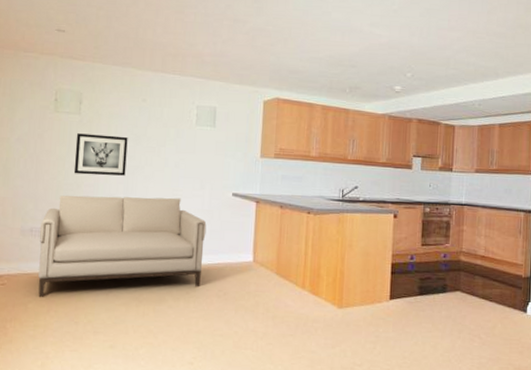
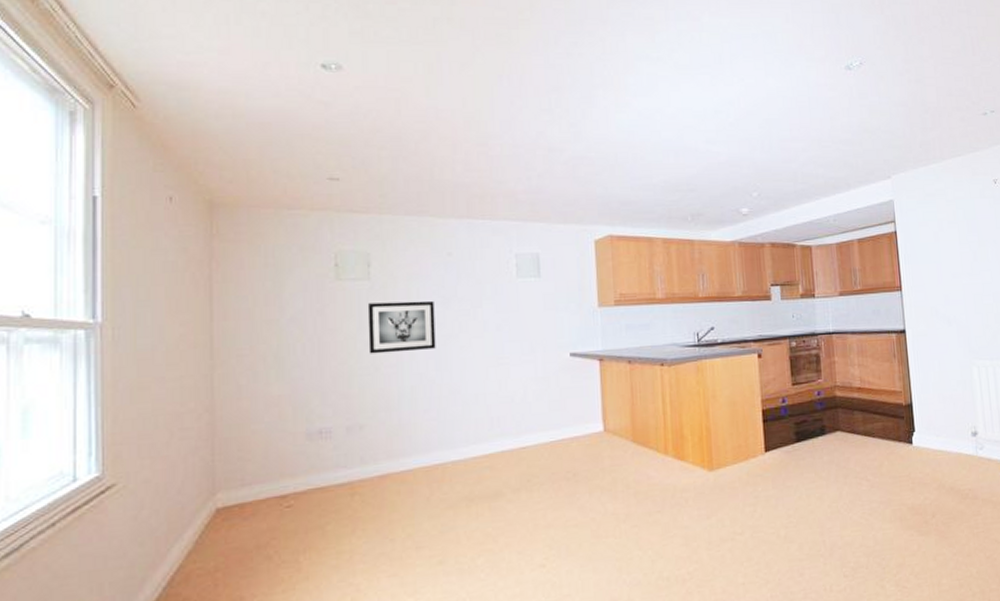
sofa: present [38,195,207,298] -> none [331,367,544,516]

